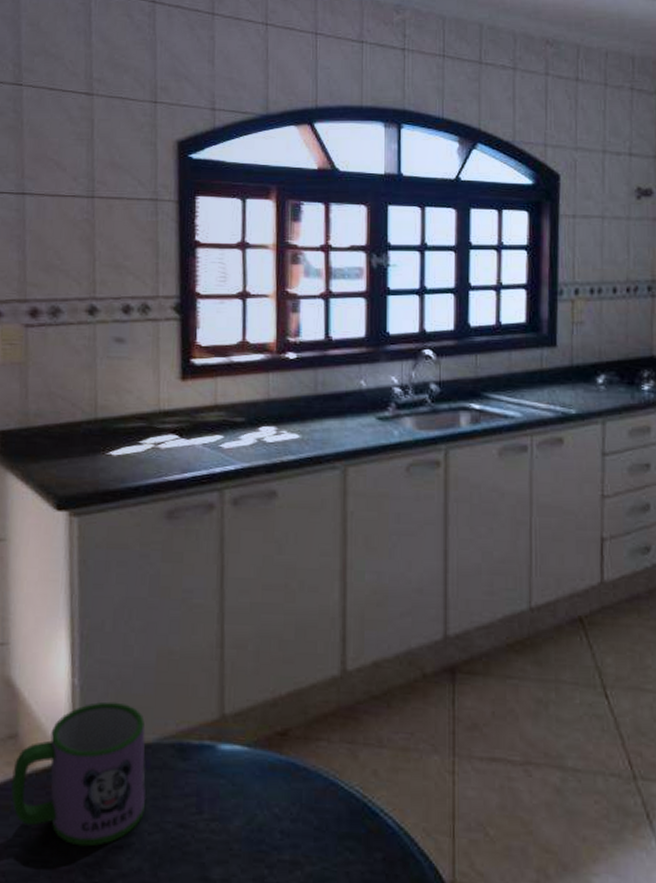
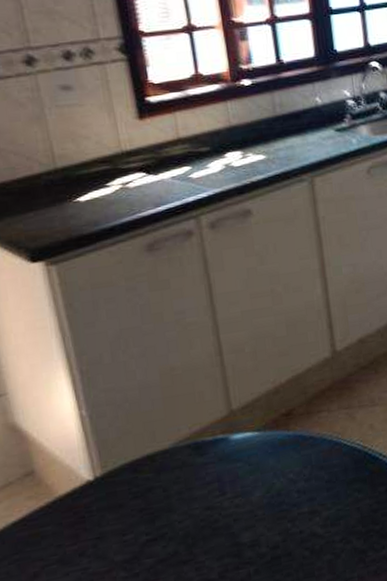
mug: present [11,701,146,847] -> none [35,421,172,549]

